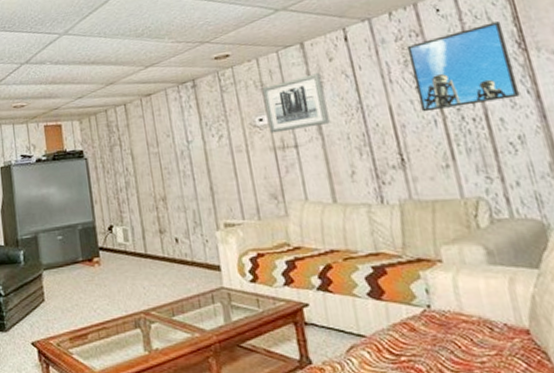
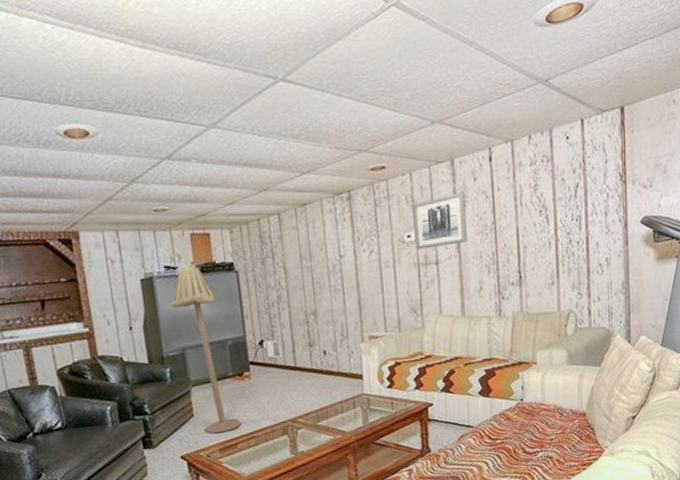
floor lamp: none [26,152,91,321] -> present [171,263,241,434]
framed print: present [406,21,520,112] -> none [538,153,614,235]

